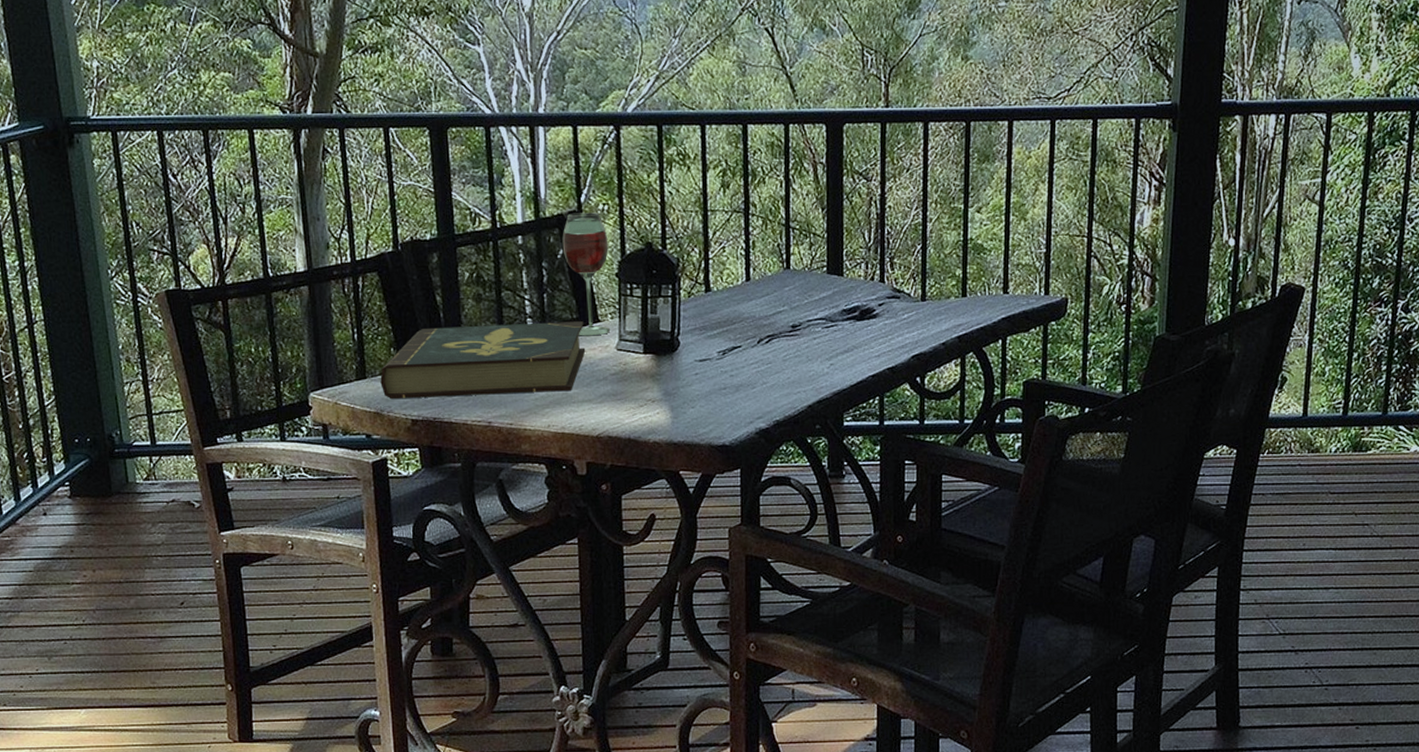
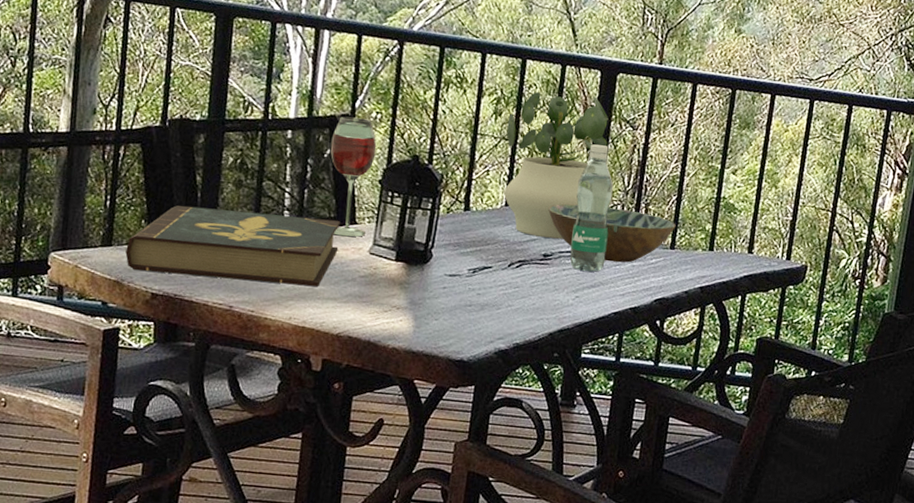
potted plant: none [736,152,843,308] -> present [503,92,609,239]
bowl: none [789,267,924,324] -> present [547,204,676,263]
bottle: none [816,203,856,337] -> present [570,144,614,272]

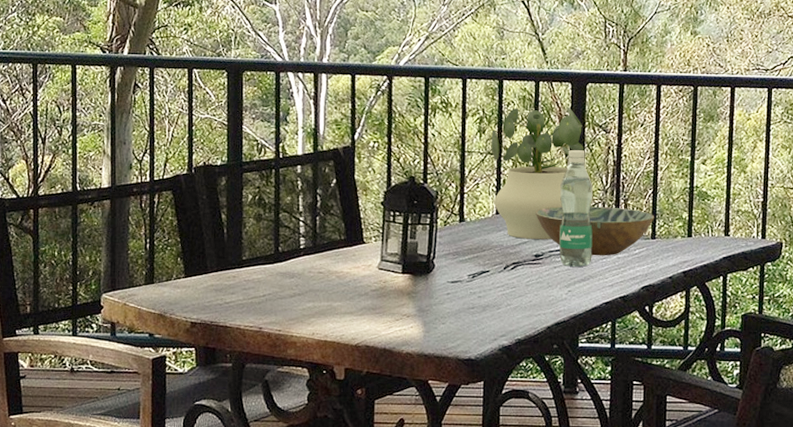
book: present [125,205,340,287] -> none [166,241,351,304]
wineglass: present [330,116,377,237] -> none [336,148,376,256]

